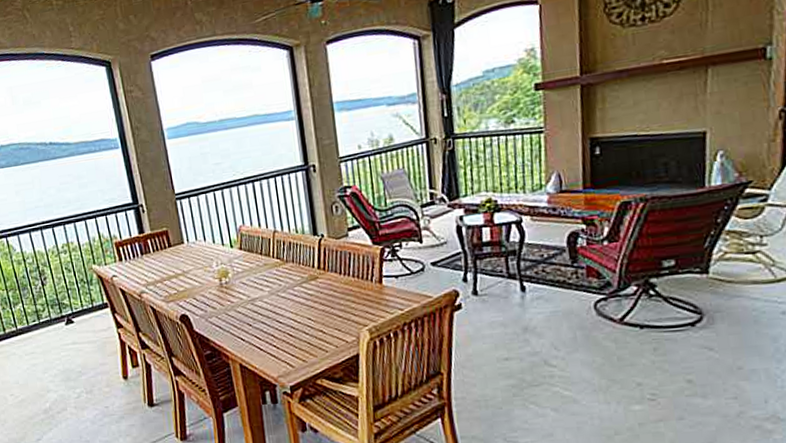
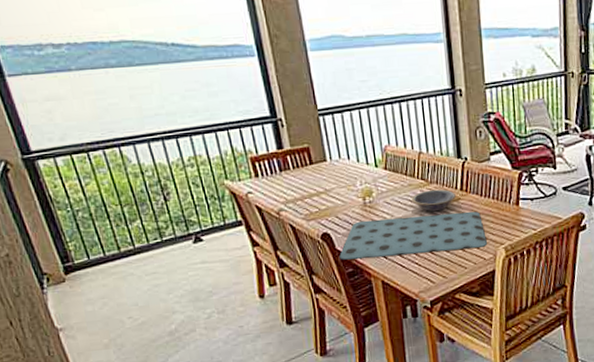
placemat: none [197,290,349,342] -> present [339,211,487,260]
bowl: none [267,268,314,292] -> present [411,189,457,212]

